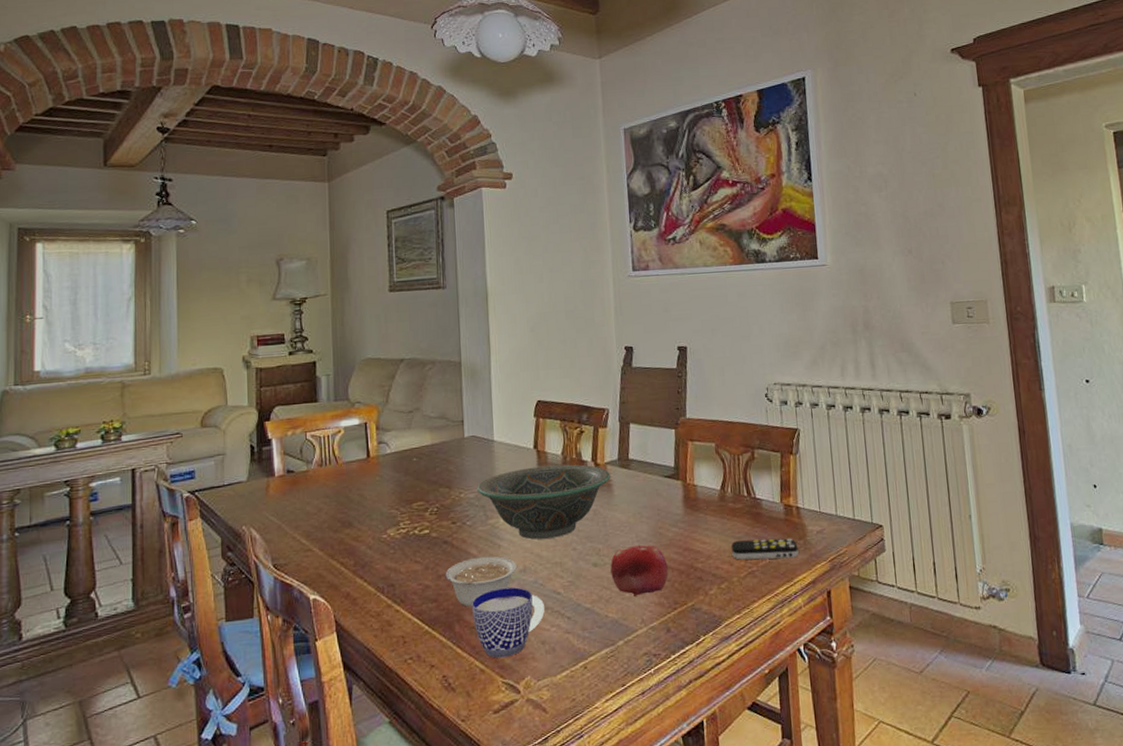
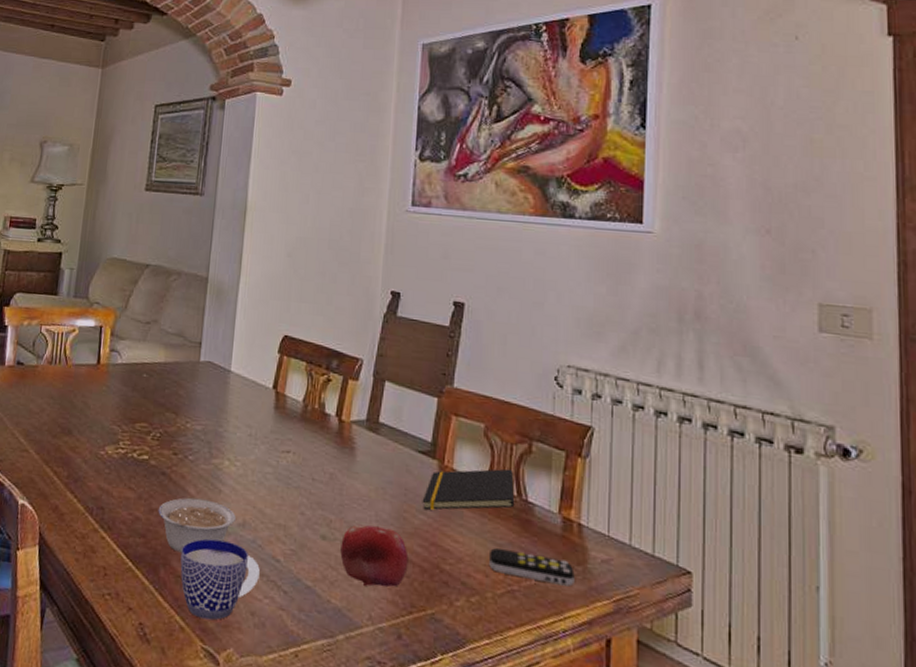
decorative bowl: present [477,464,611,540] -> none [205,408,355,496]
notepad: none [673,475,747,524] -> present [422,468,515,510]

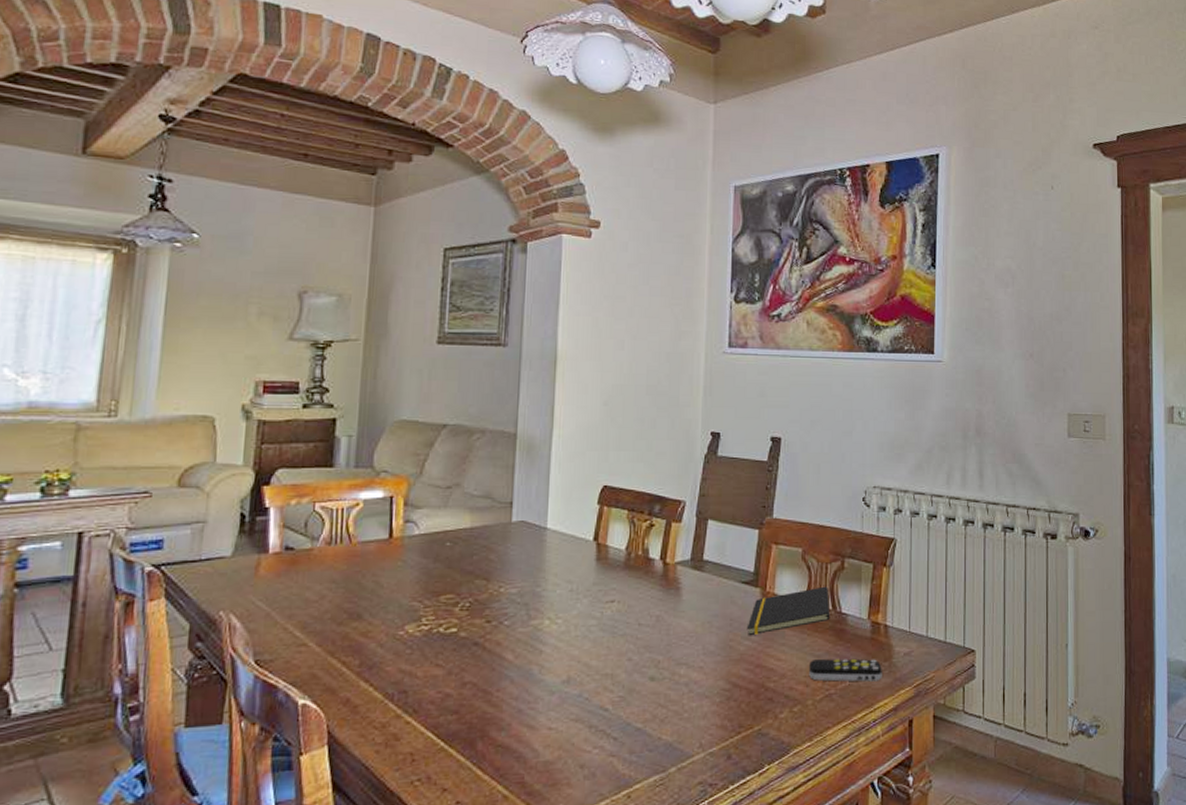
legume: present [158,498,236,553] -> none [471,663,559,722]
cup: present [180,539,260,620] -> none [500,700,587,783]
fruit: present [340,524,409,587] -> none [669,658,735,717]

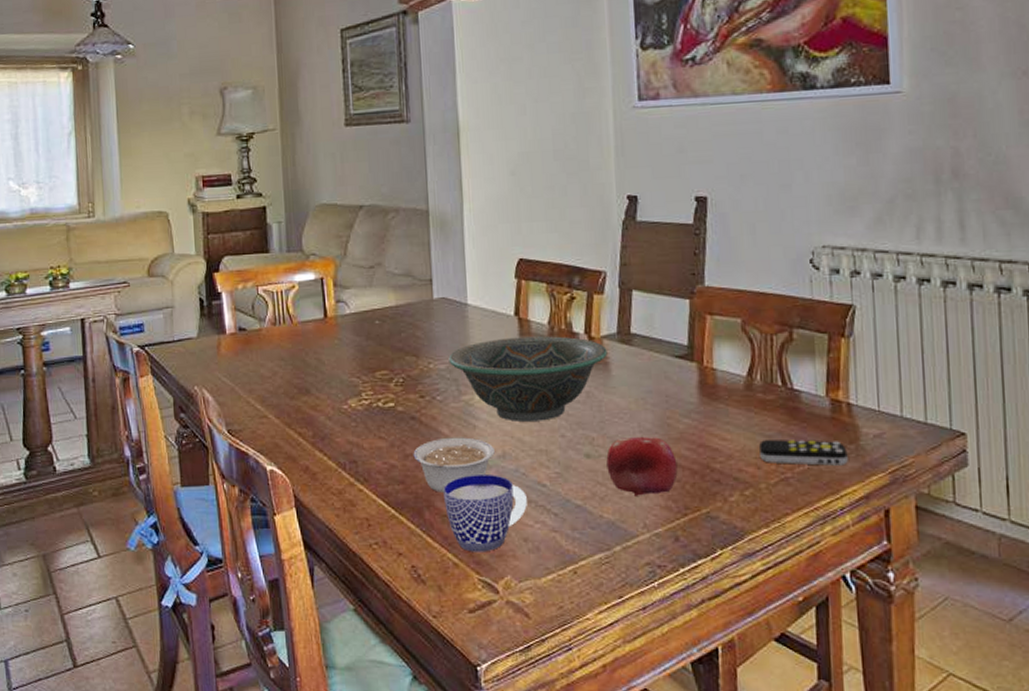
legume: none [471,663,559,722] -> present [413,437,495,493]
cup: none [500,700,587,783] -> present [443,475,527,552]
decorative bowl: none [521,561,680,646] -> present [448,336,608,422]
fruit: none [669,658,735,717] -> present [606,436,678,496]
notepad: present [746,586,830,636] -> none [684,360,781,414]

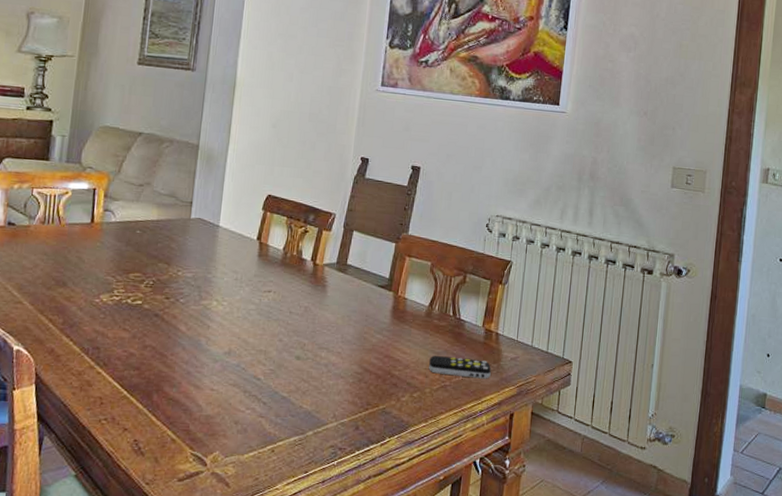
legume: present [413,437,495,493] -> none [151,334,223,380]
cup: present [443,475,527,552] -> none [172,366,243,431]
decorative bowl: present [448,336,608,422] -> none [195,257,327,327]
fruit: present [606,436,678,496] -> none [311,345,367,393]

